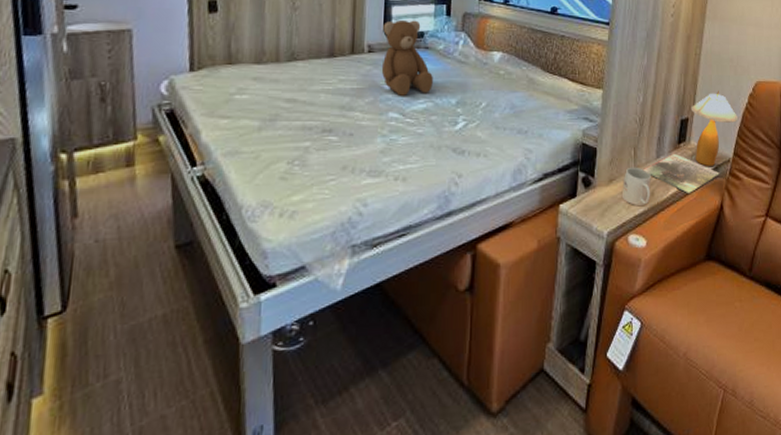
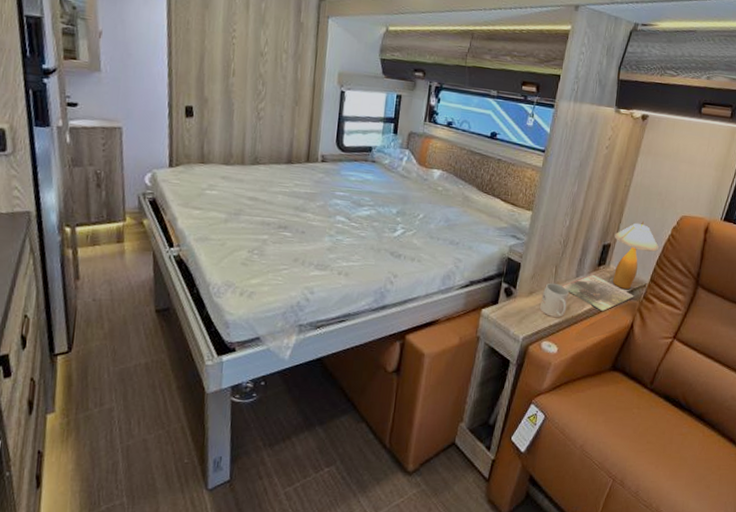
teddy bear: present [381,19,433,96] -> none [332,134,378,203]

